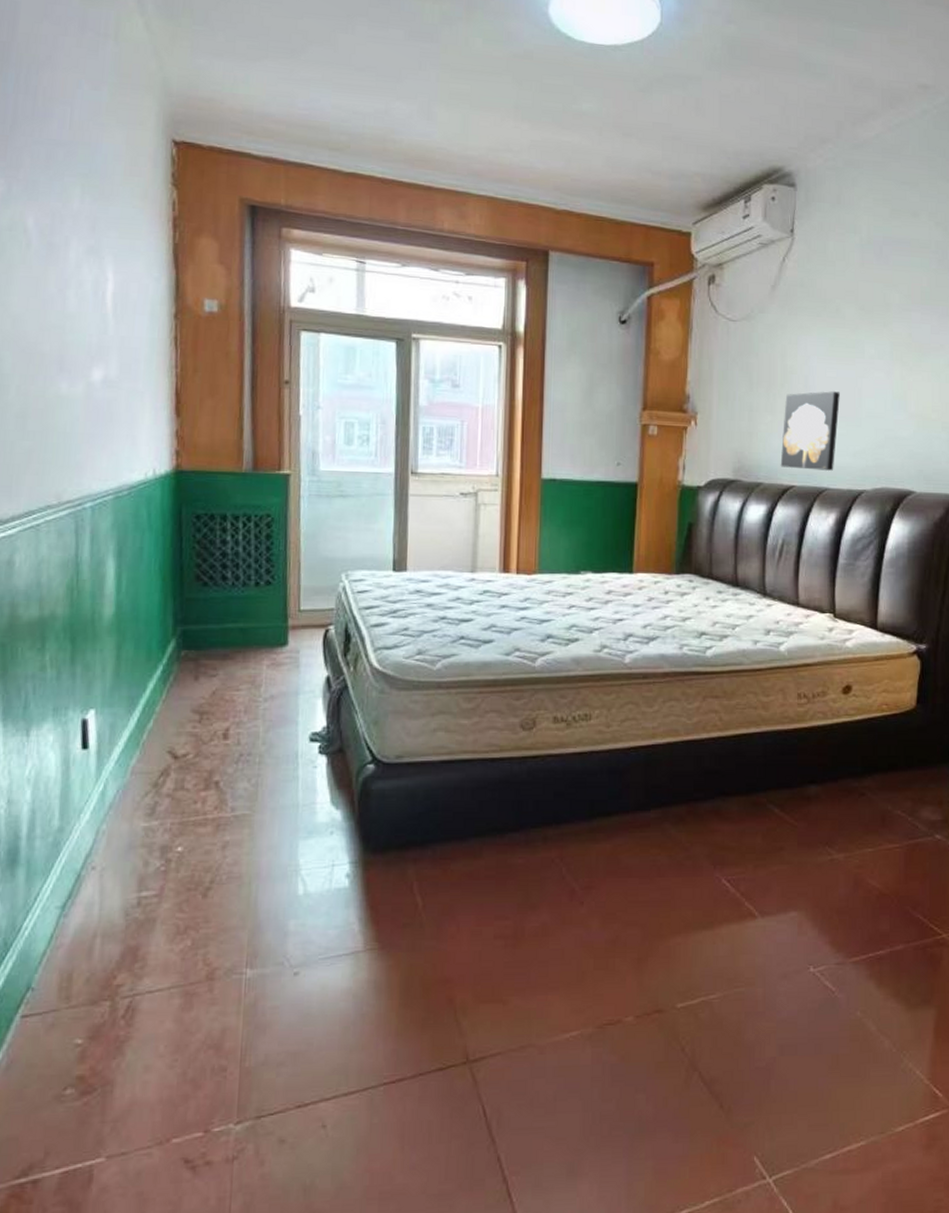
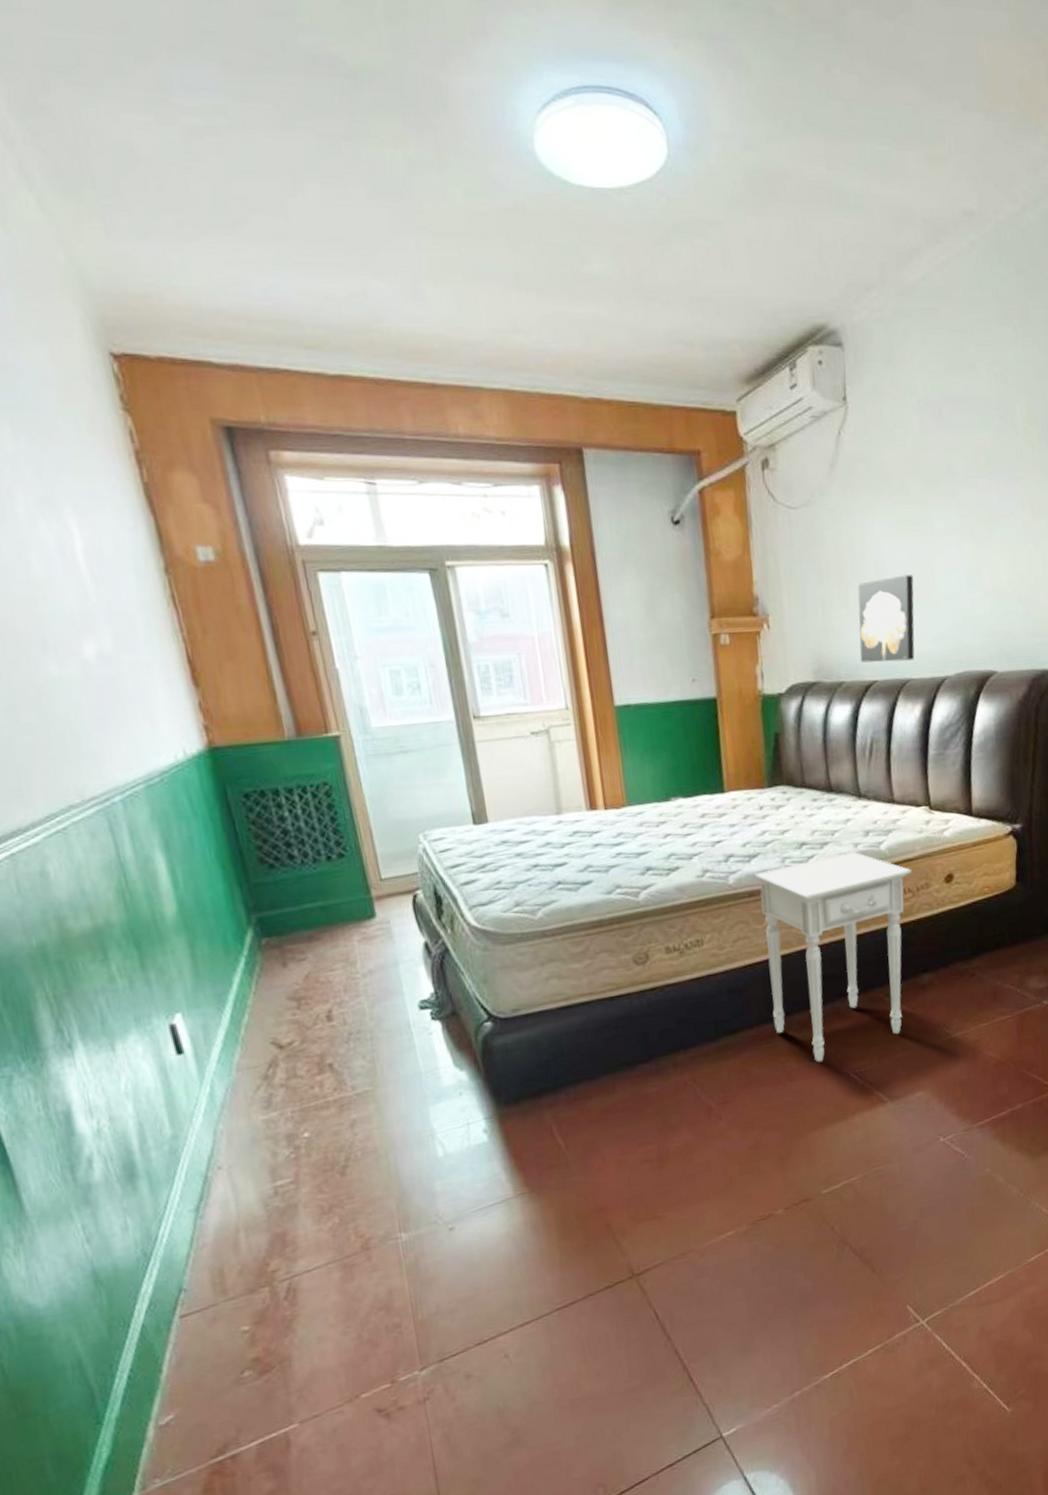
nightstand: none [651,648,810,862] -> present [754,851,912,1063]

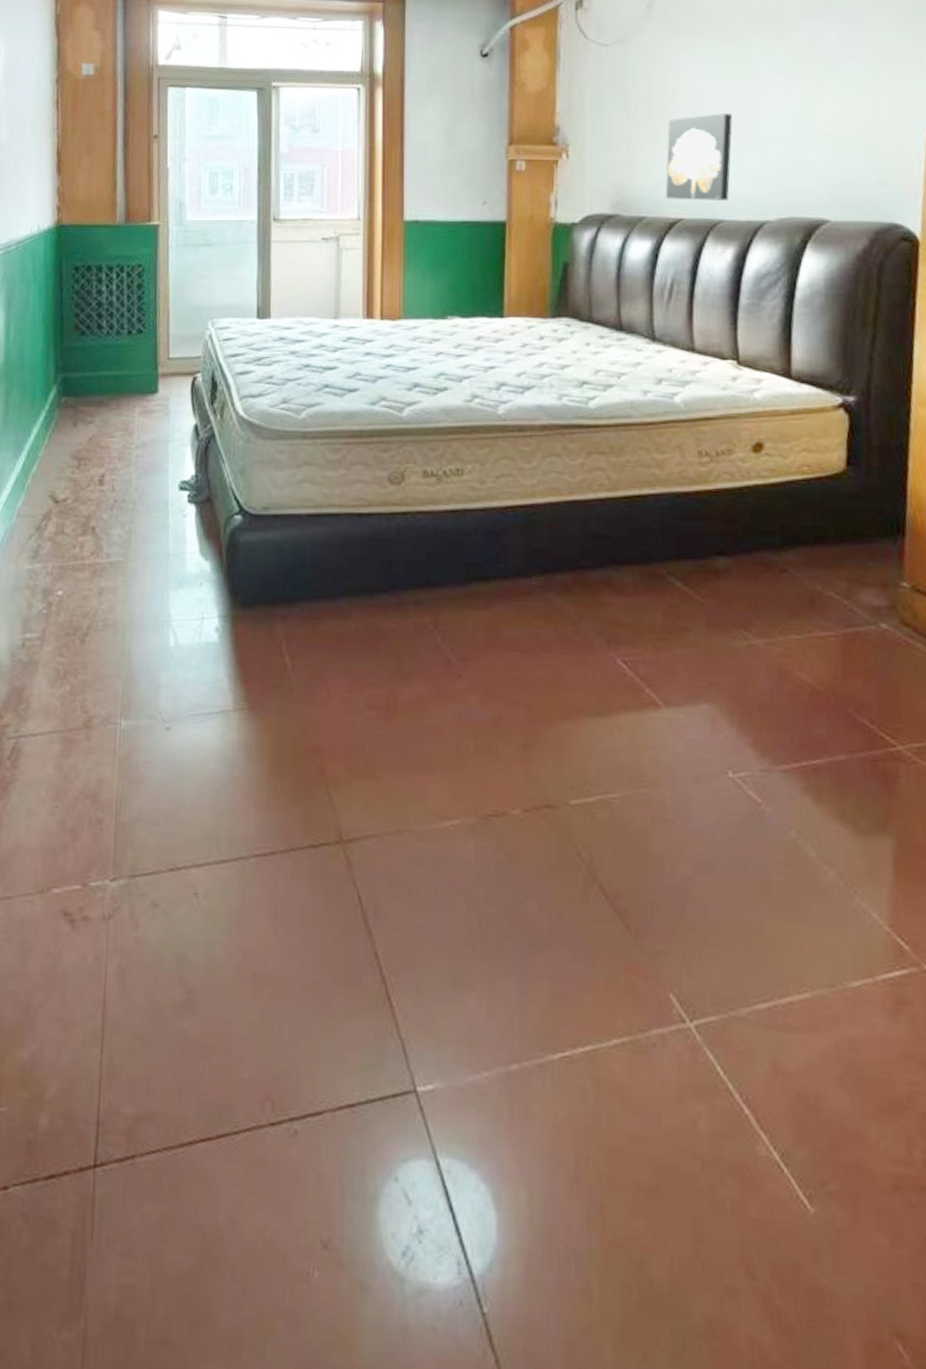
nightstand: present [754,851,912,1063] -> none [526,399,712,638]

